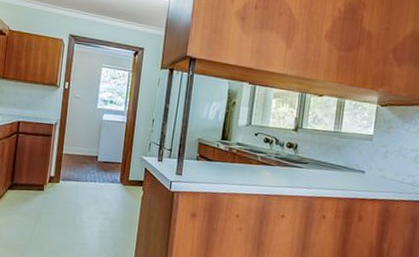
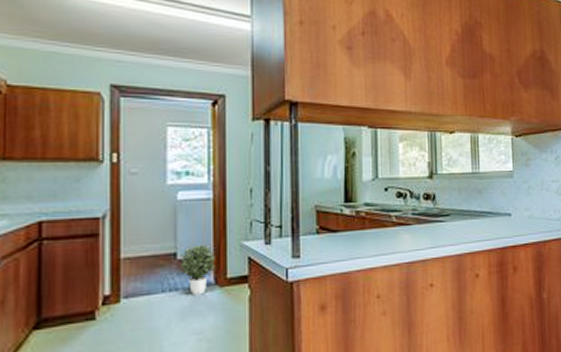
potted plant: none [99,153,123,188] -> present [180,244,215,296]

